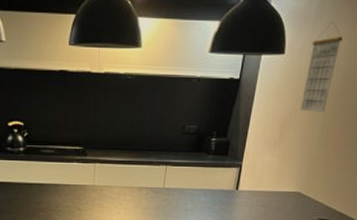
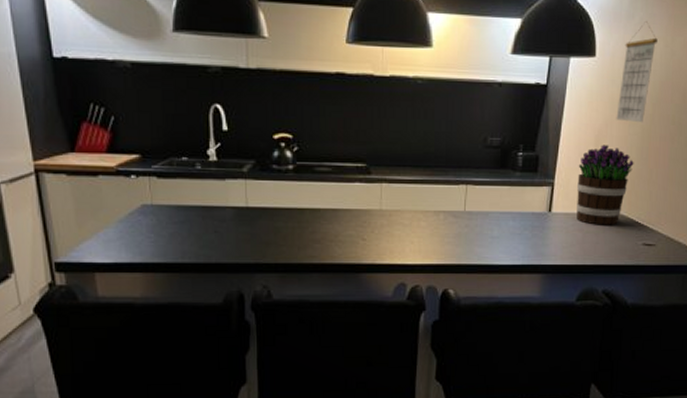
bouquet: none [260,132,314,202] -> present [577,145,634,225]

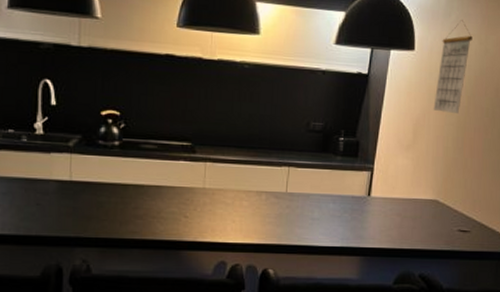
bouquet: present [577,145,634,225] -> none [395,133,450,211]

